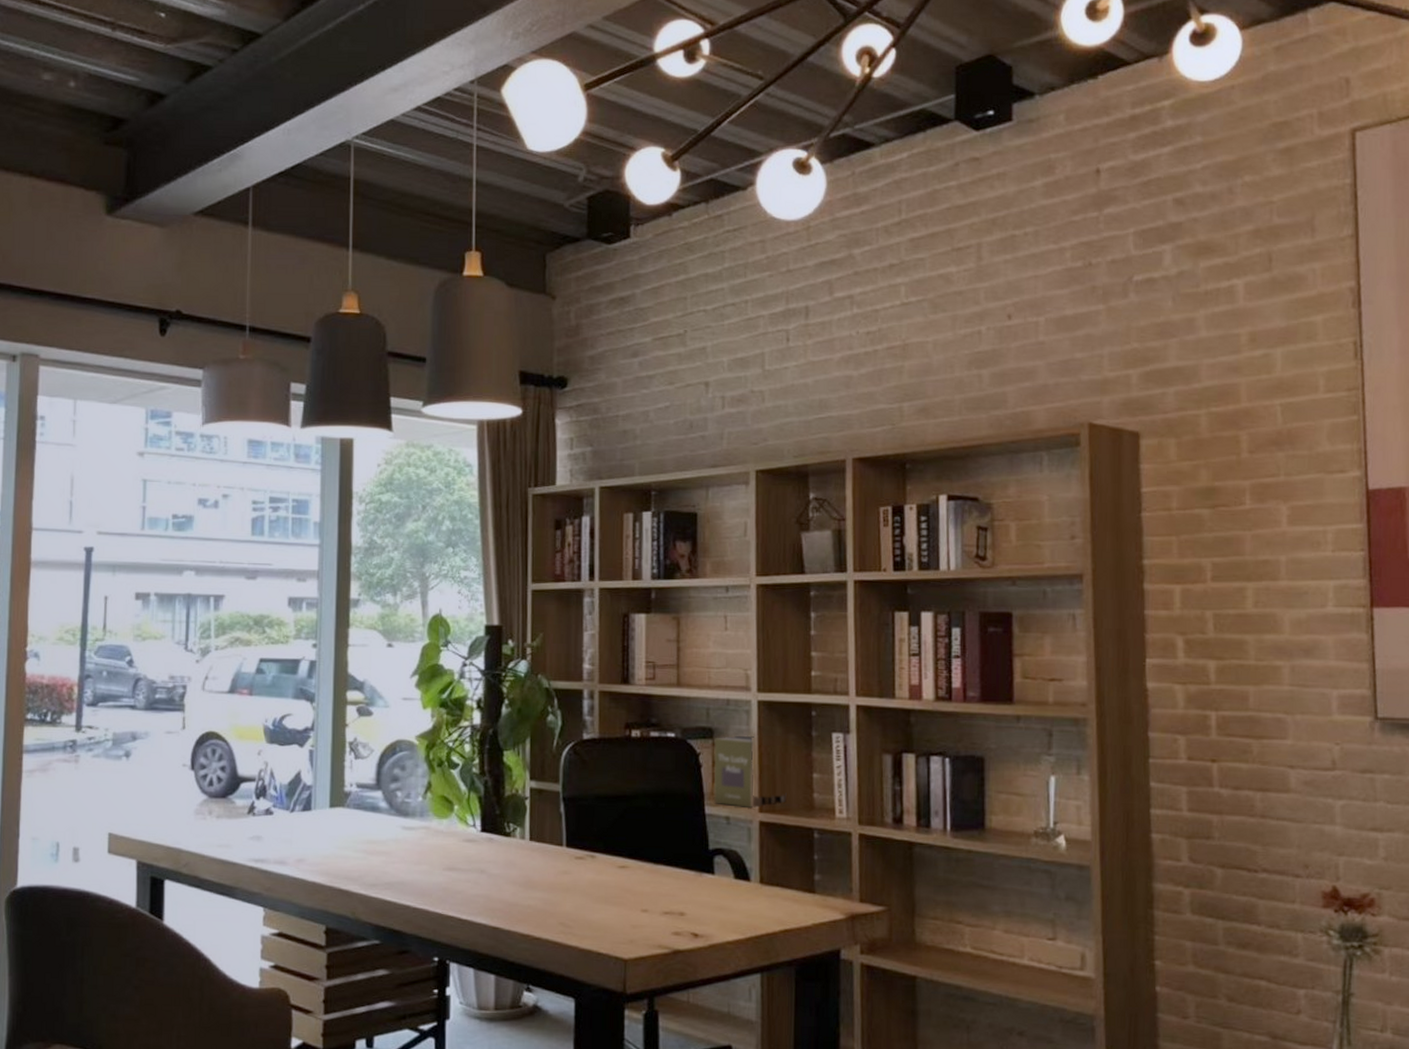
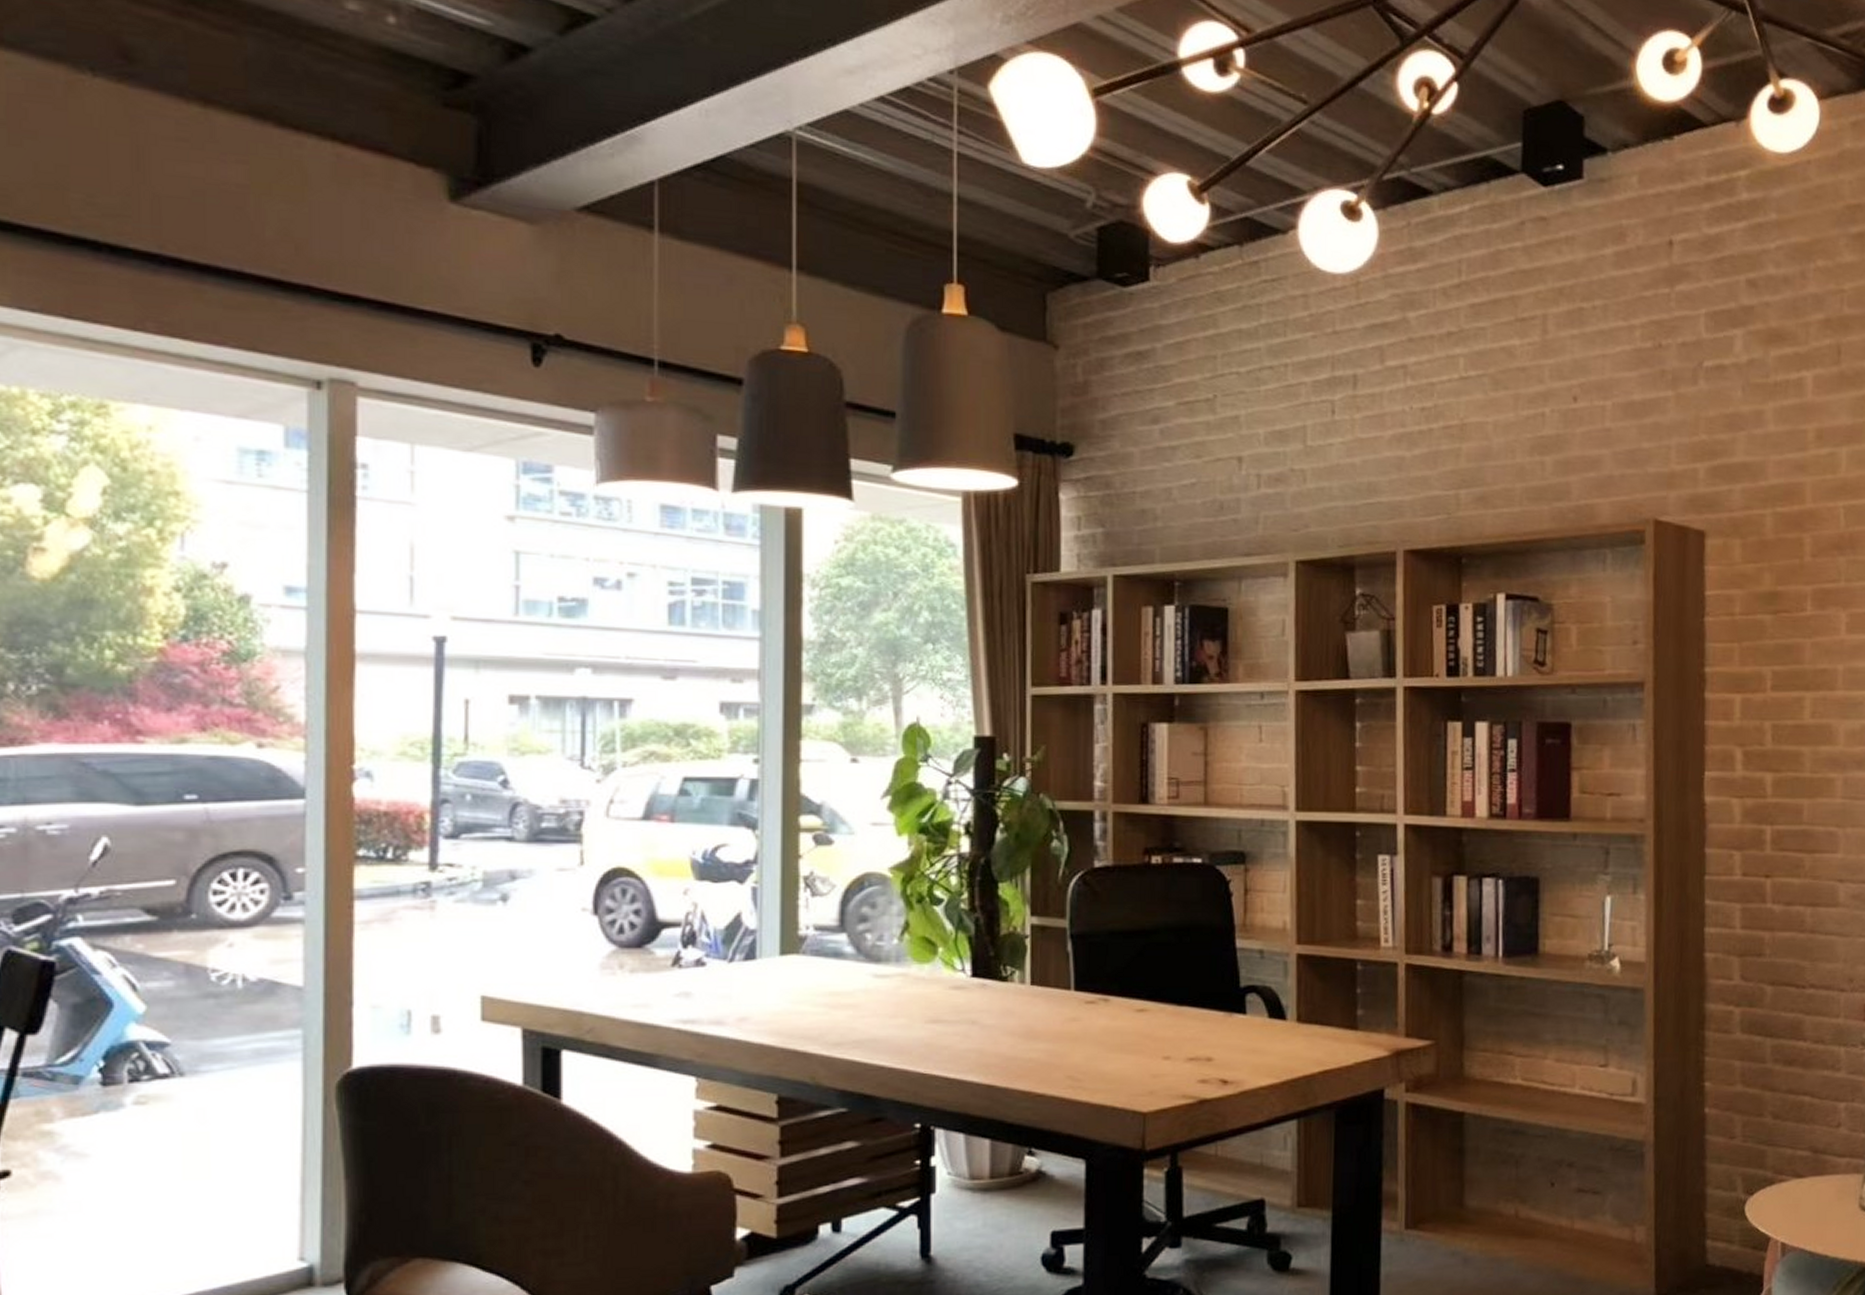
books: present [713,735,787,808] -> none [1245,859,1327,939]

